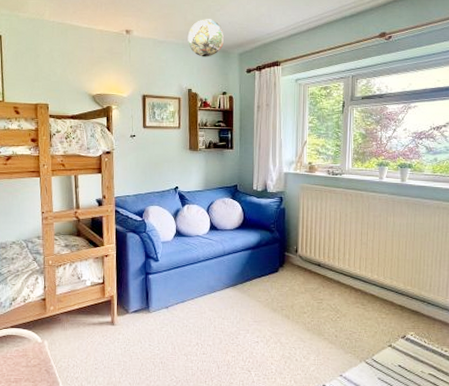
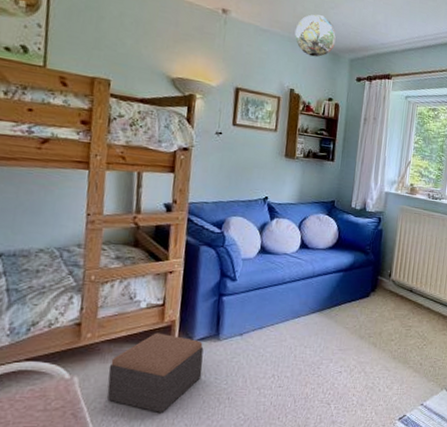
footstool: none [68,306,138,372] -> present [107,332,204,412]

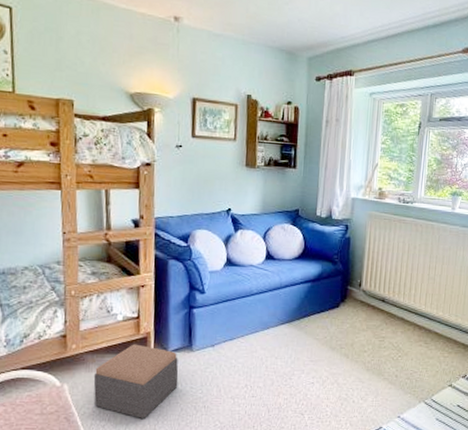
decorative vase: present [294,14,337,57] -> none [248,12,293,59]

